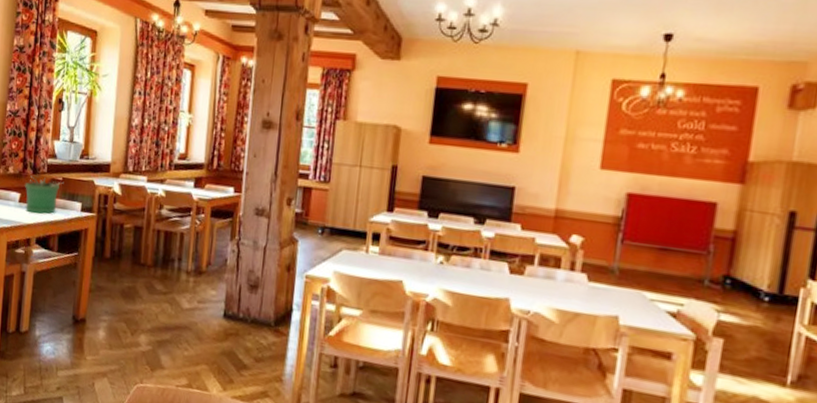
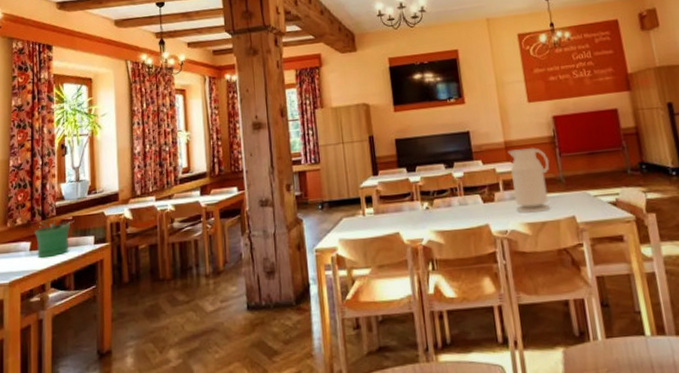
water jug: none [548,221,607,302] -> present [507,148,550,214]

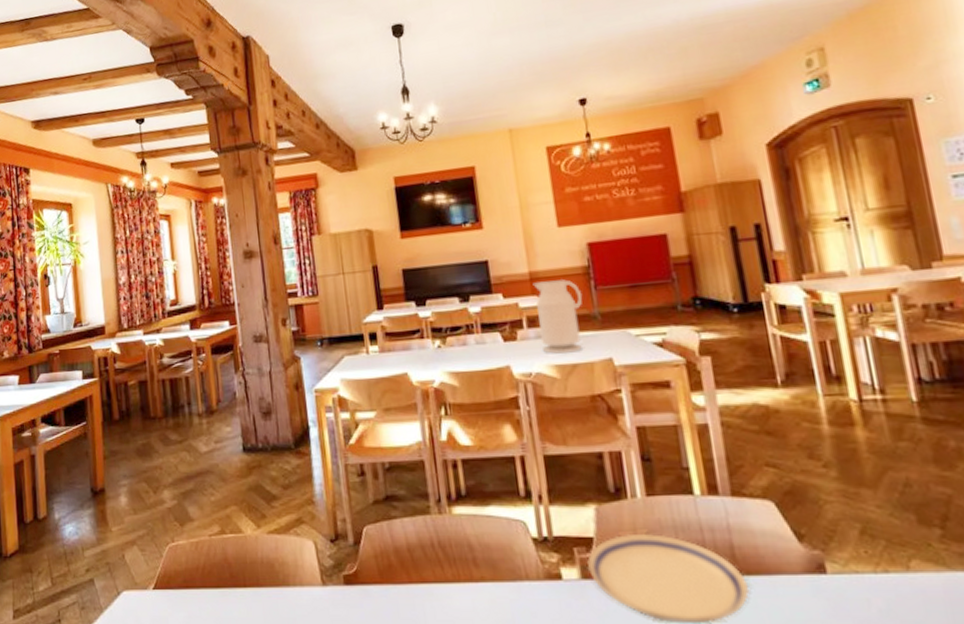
planter: present [34,220,73,259] -> none [21,354,60,393]

